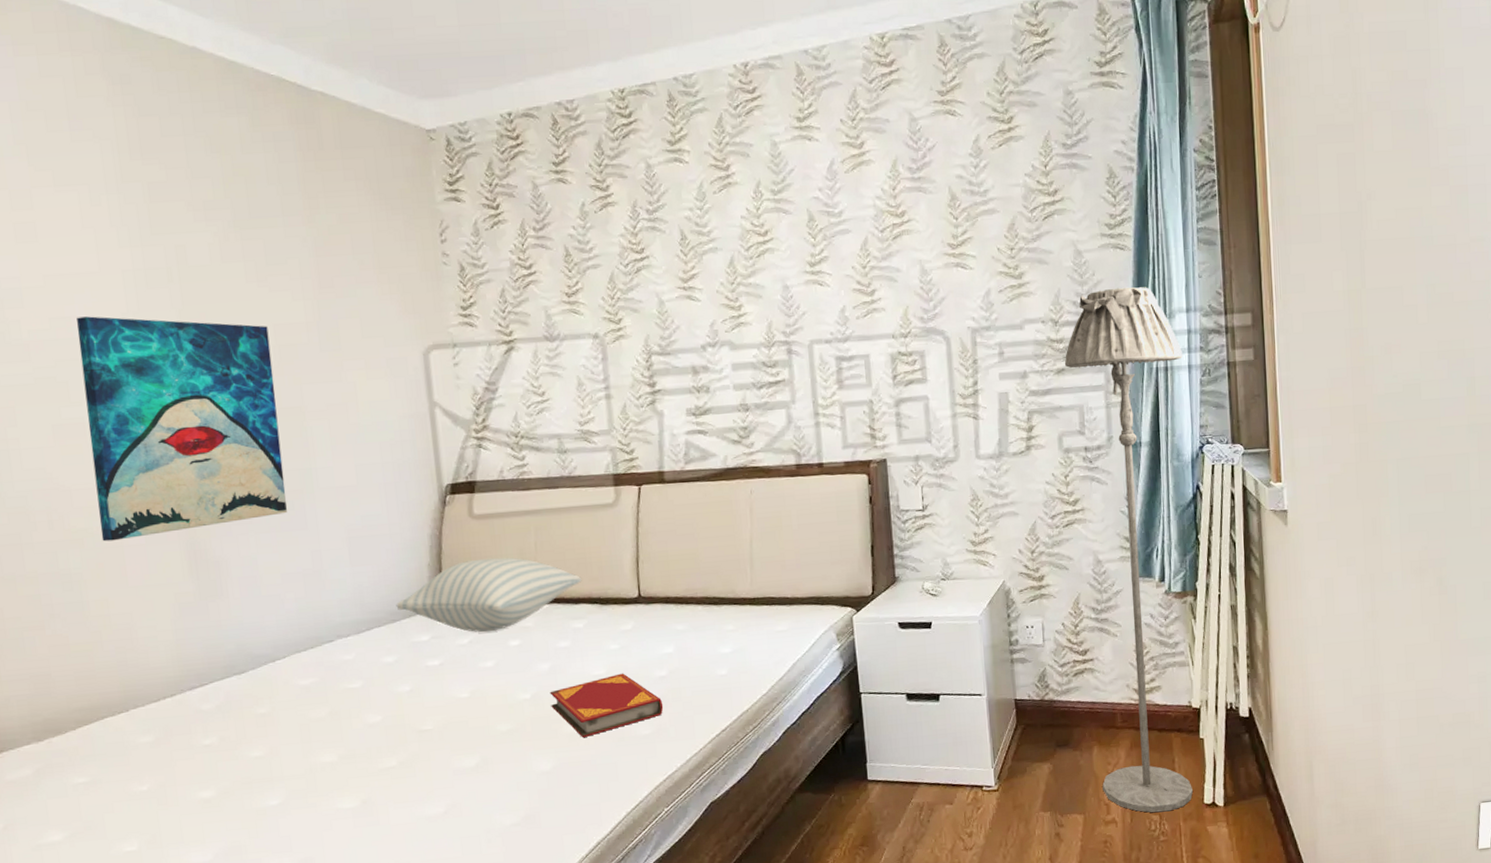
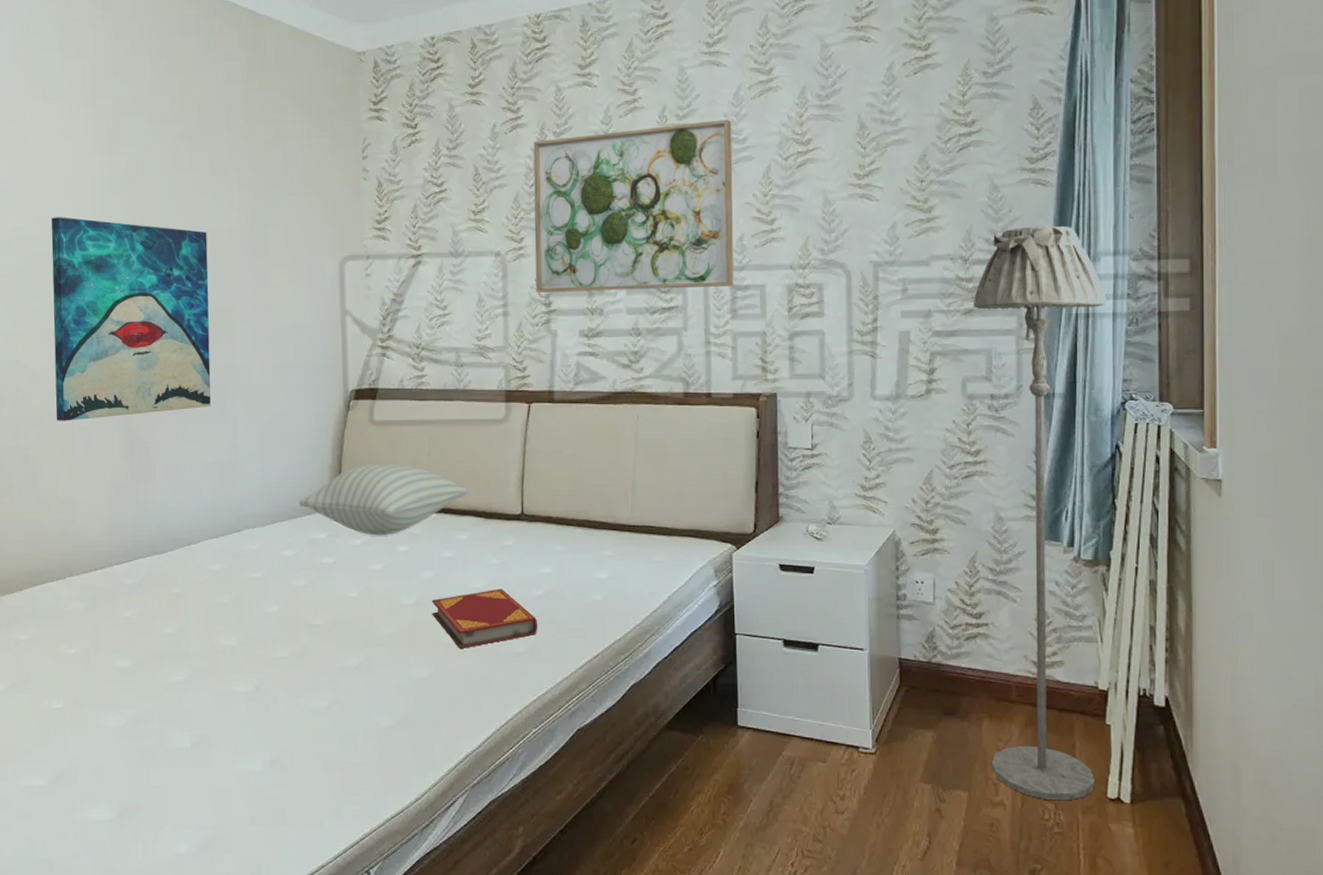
wall art: none [625,193,839,373] -> present [533,119,734,292]

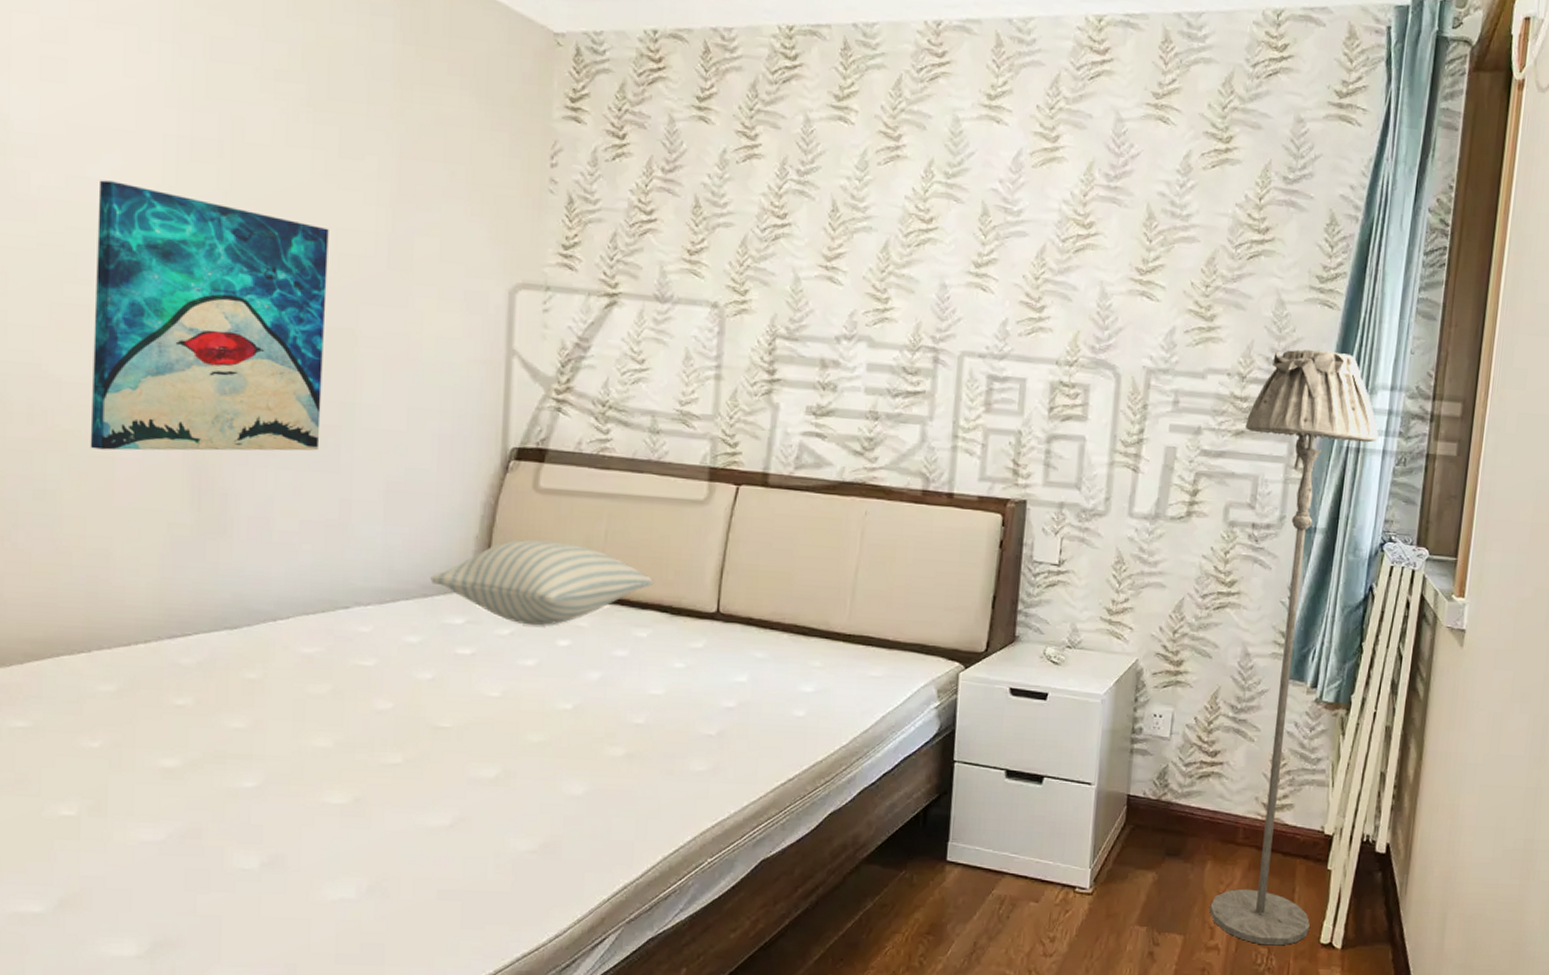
hardback book: present [431,588,538,649] -> none [594,696,726,765]
wall art: present [533,119,734,292] -> none [758,177,1008,376]

